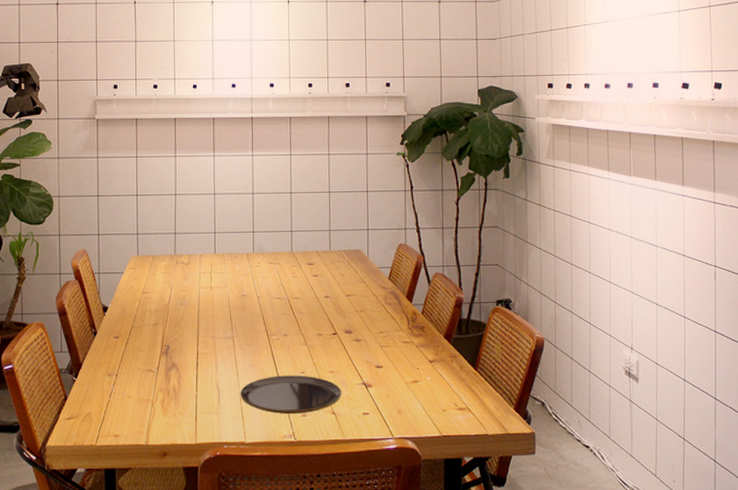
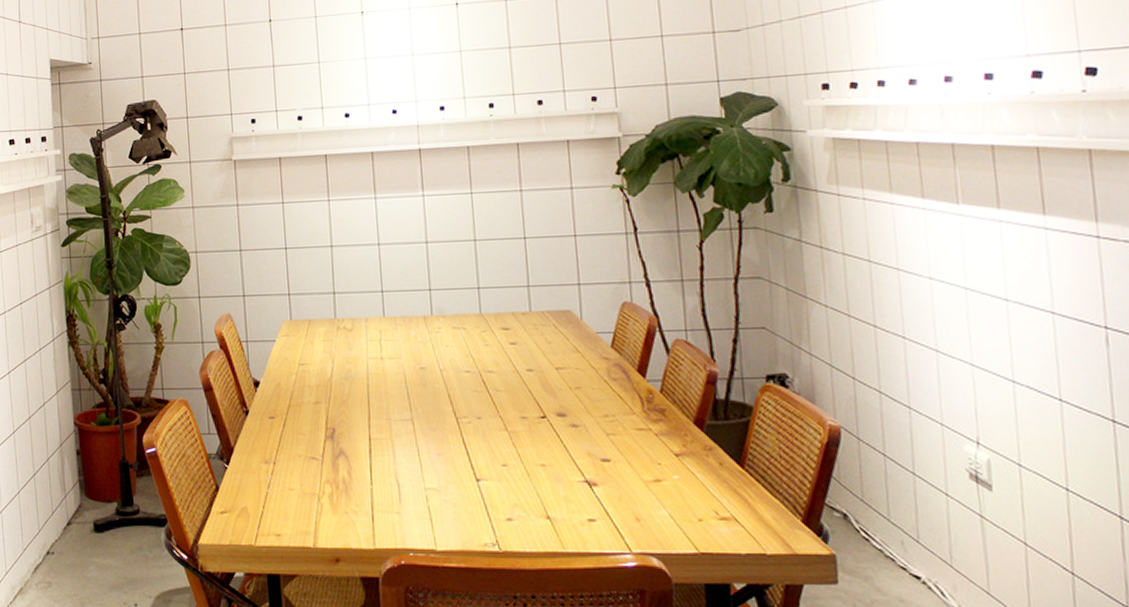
plate: present [240,375,342,415] -> none [425,468,558,518]

